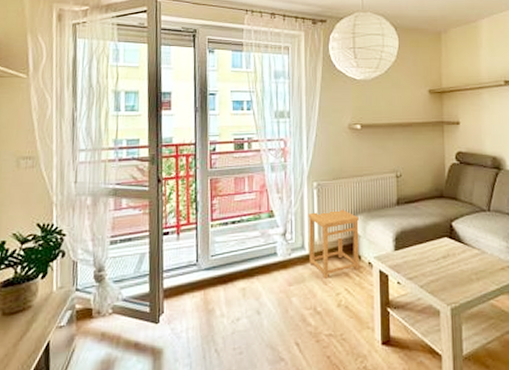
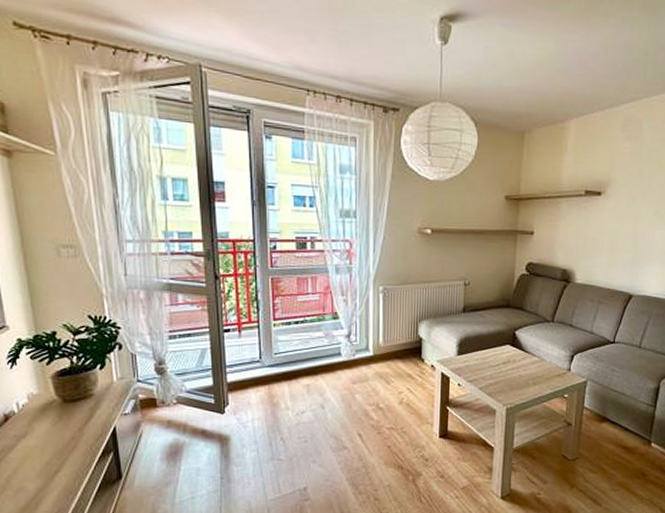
side table: present [308,208,360,279] -> none [373,312,424,379]

